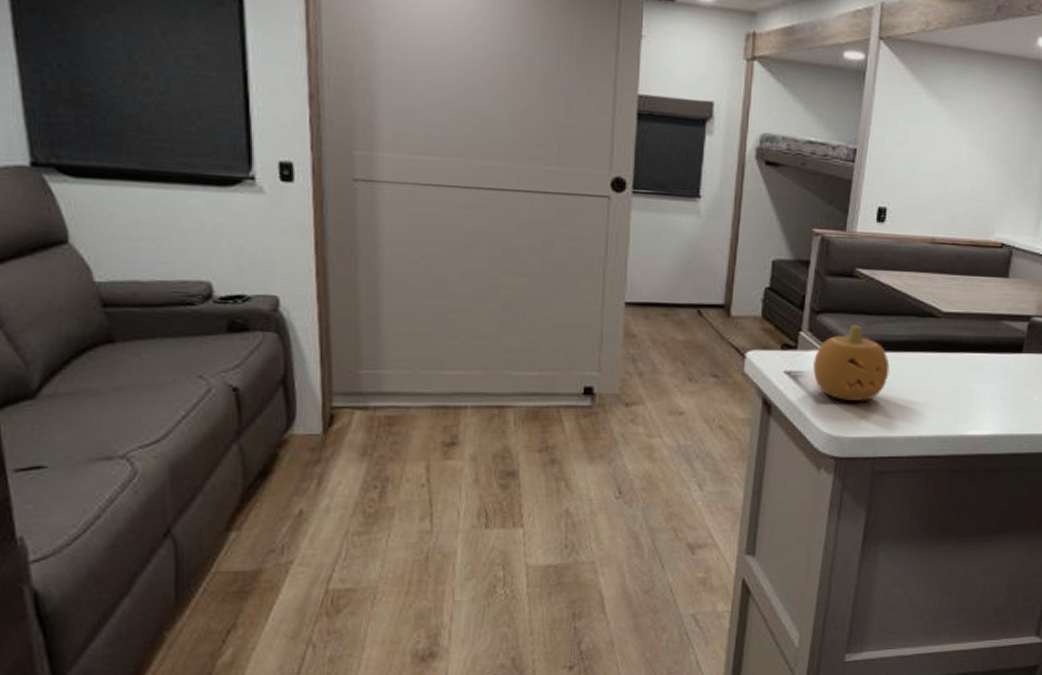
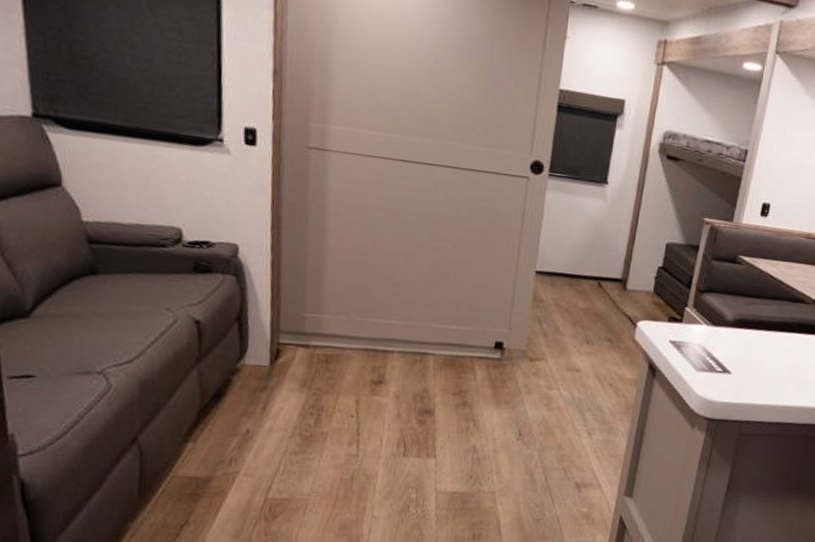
fruit: present [813,325,890,402] -> none [694,304,762,372]

